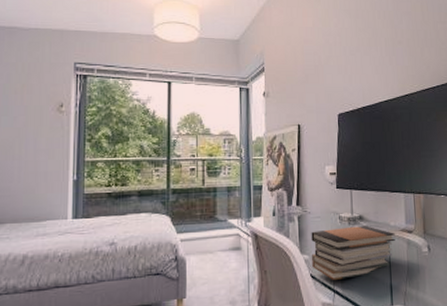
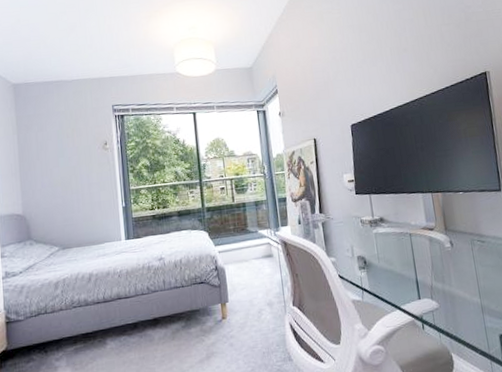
book stack: present [311,225,395,280] -> none [335,226,417,279]

